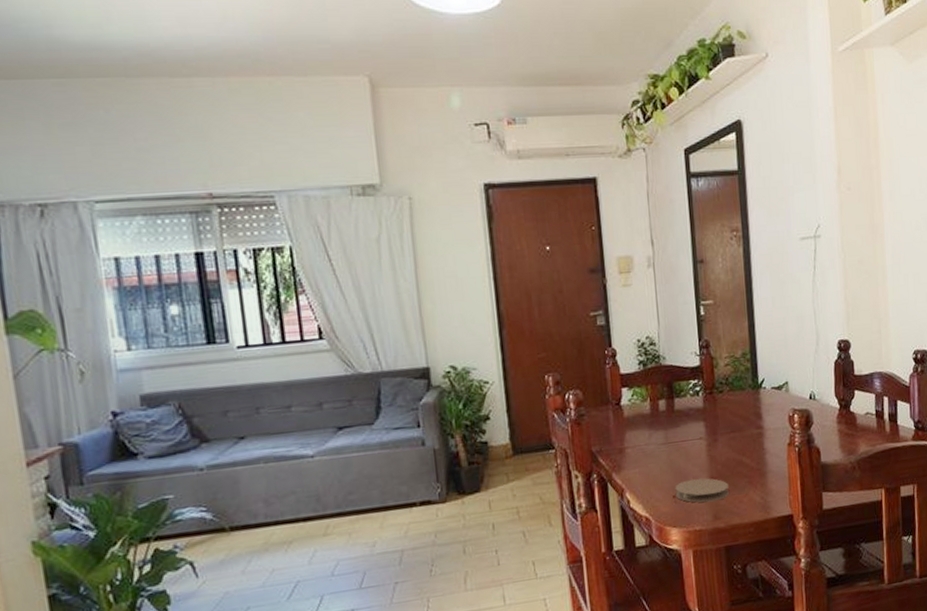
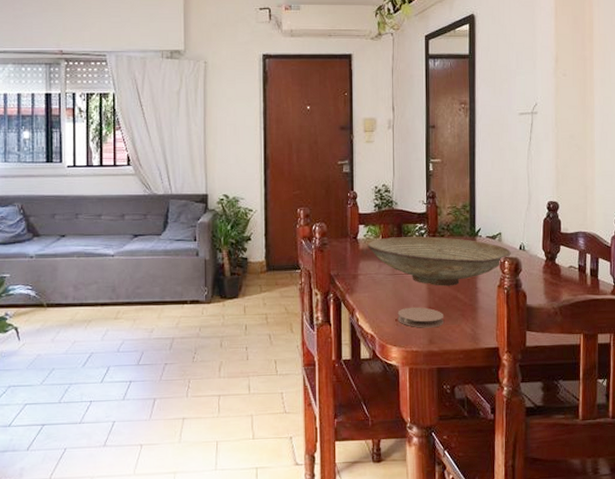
decorative bowl: none [633,393,800,452] -> present [367,236,511,286]

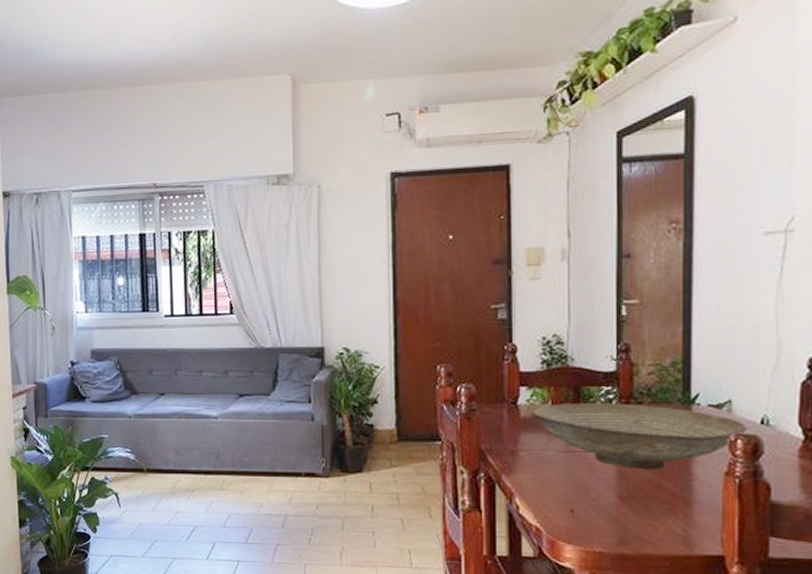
coaster: present [397,307,443,328] -> none [573,495,640,524]

